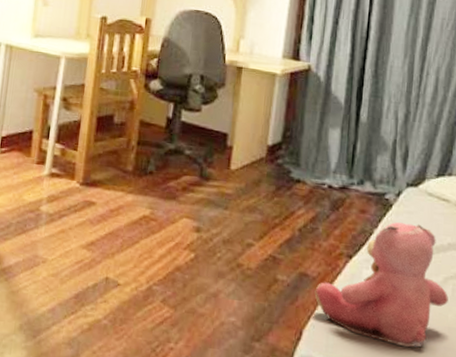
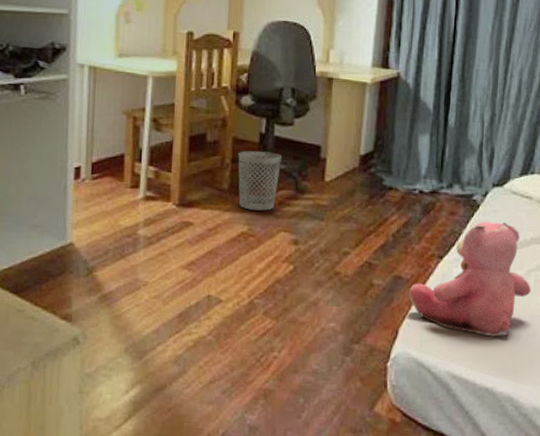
wastebasket: none [142,134,187,196] -> present [238,151,281,211]

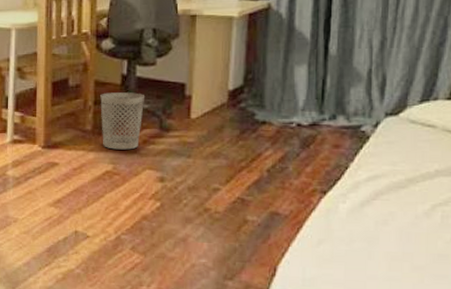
teddy bear: present [408,221,531,337] -> none [287,154,437,277]

